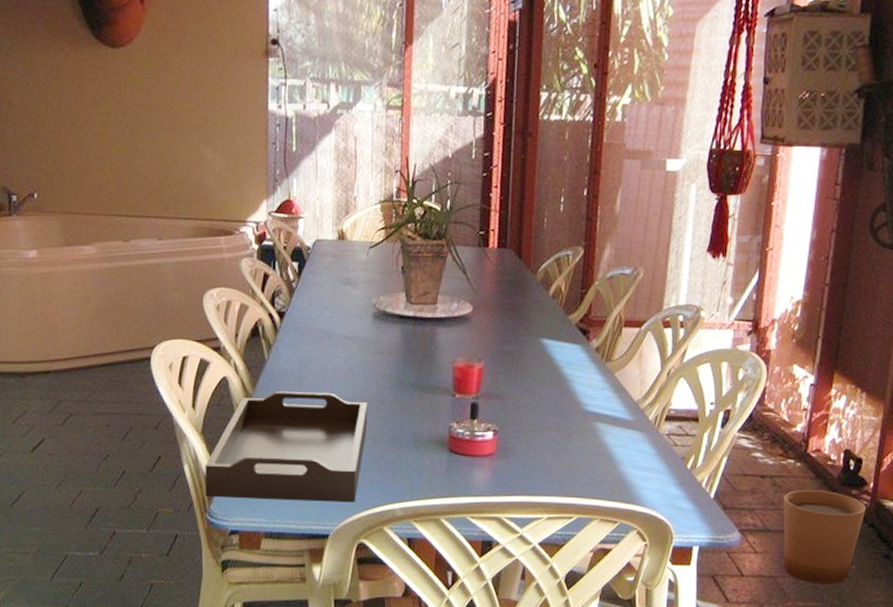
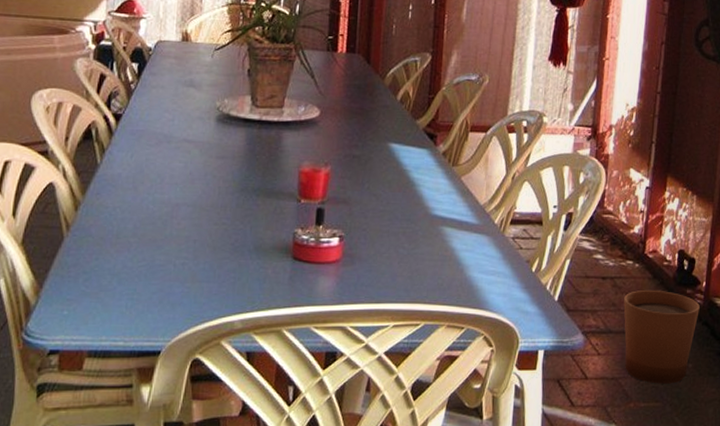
serving tray: present [205,390,368,503] -> none [22,196,208,316]

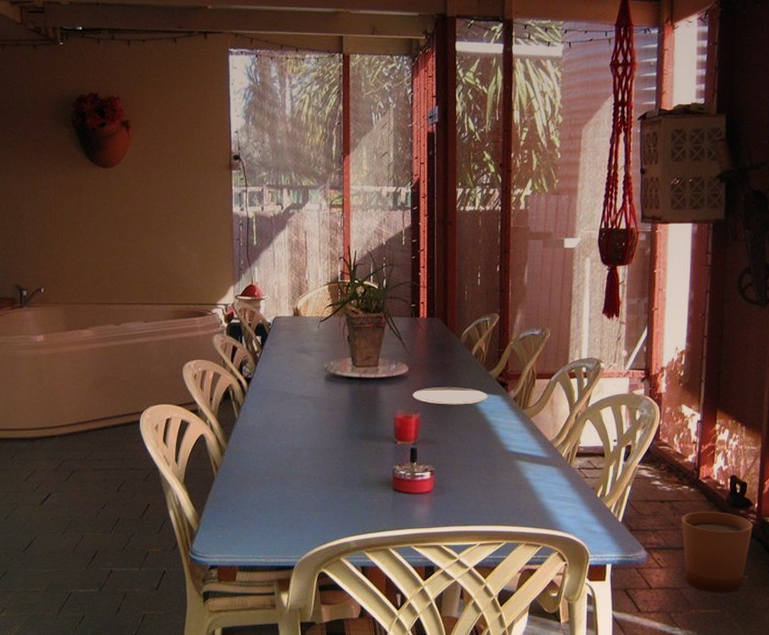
plate: none [323,136,413,160] -> present [413,387,488,406]

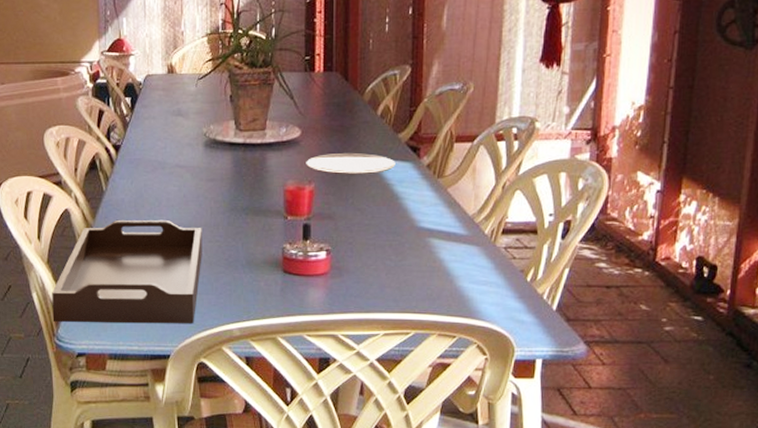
serving tray: none [187,444,323,538] -> present [52,219,202,324]
planter: present [682,512,753,593] -> none [631,299,723,396]

